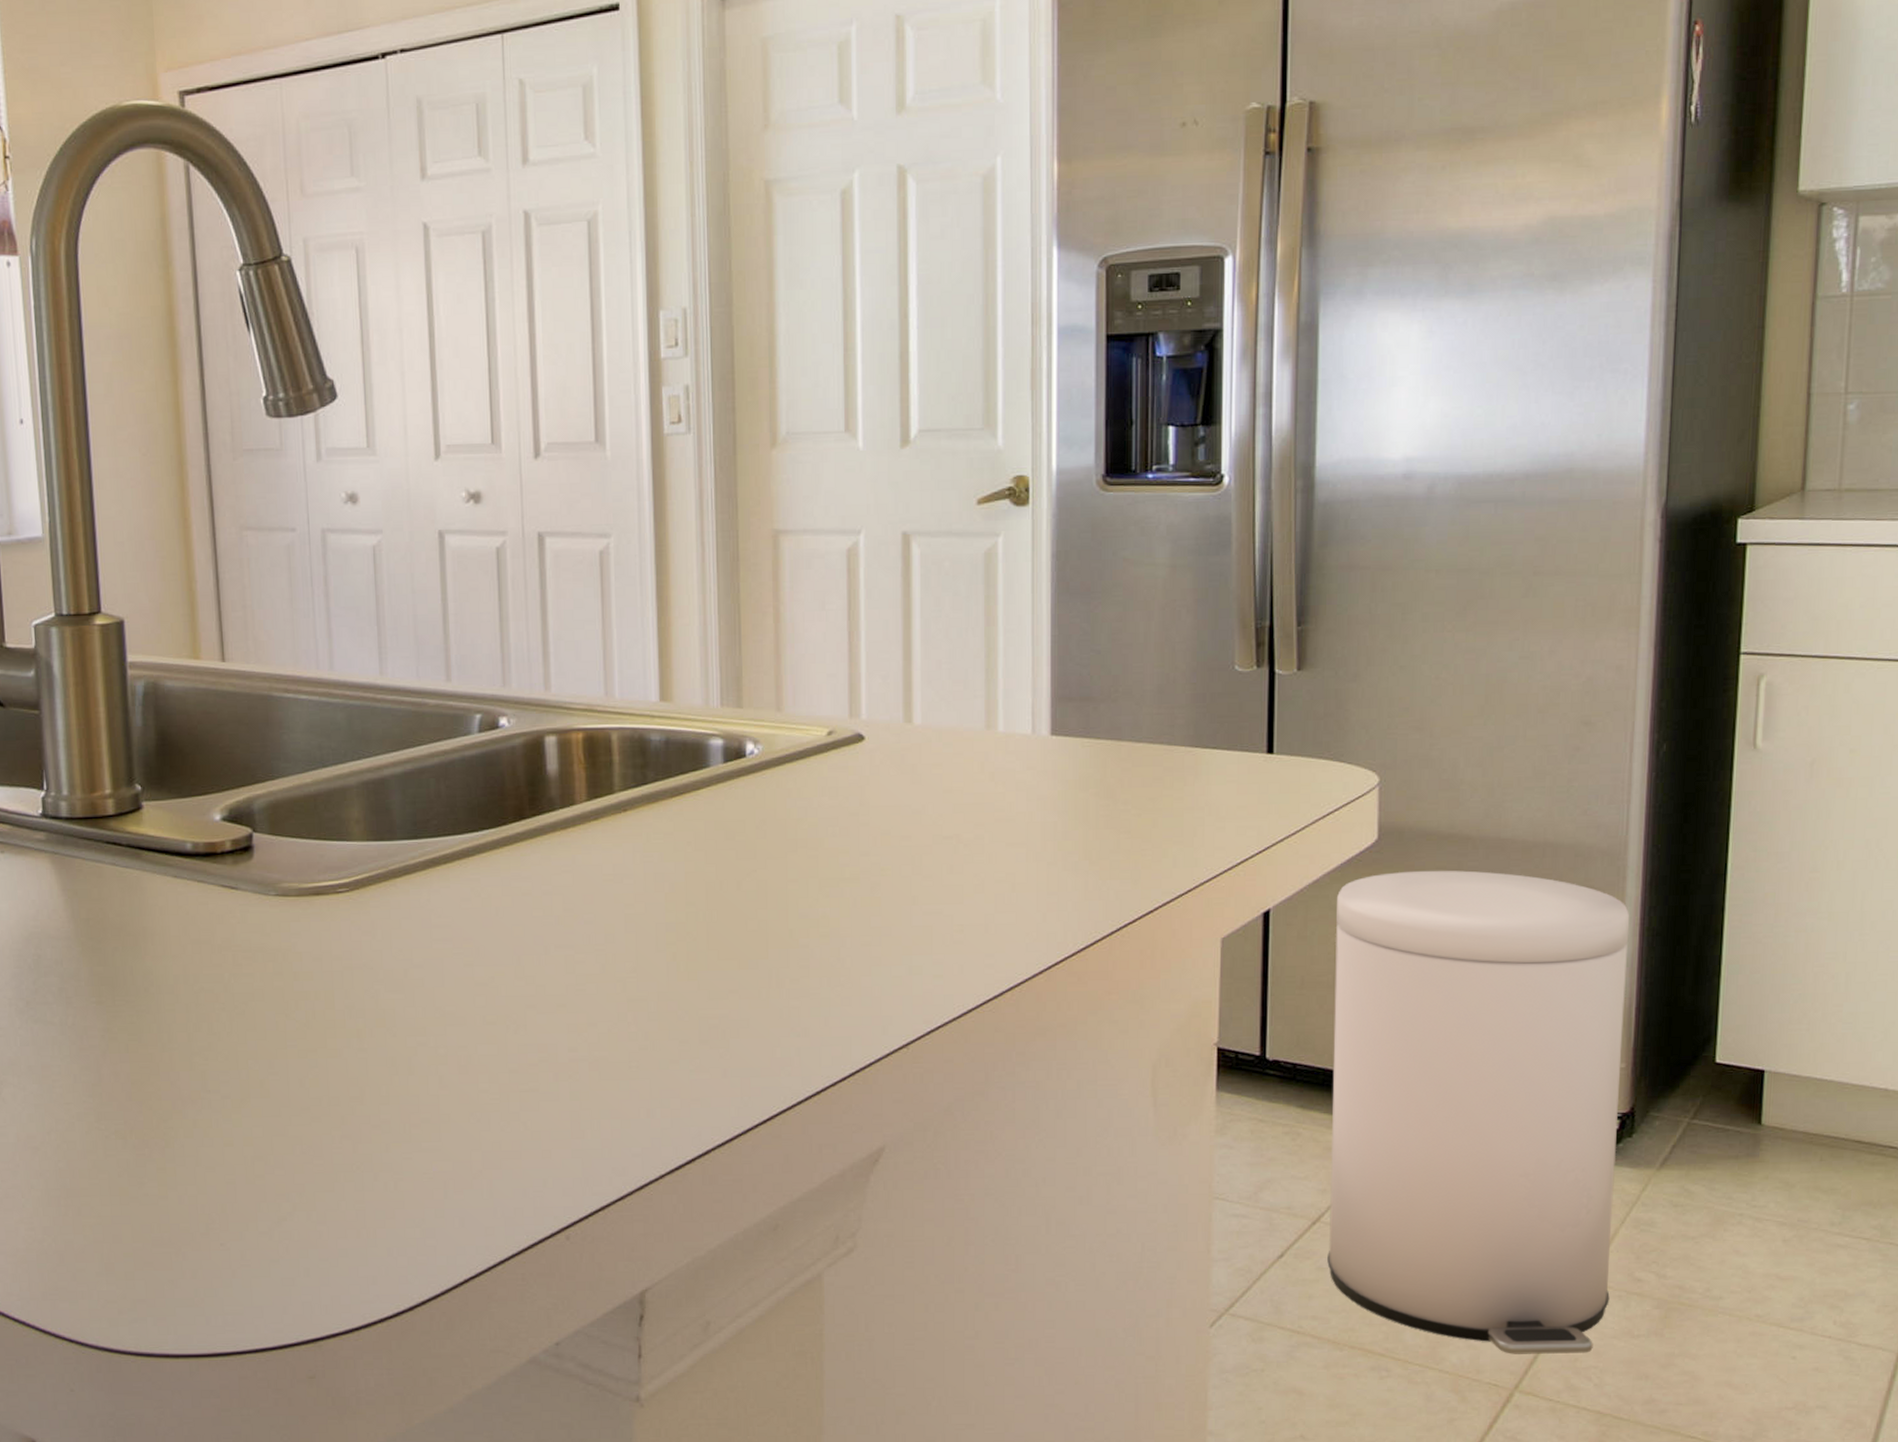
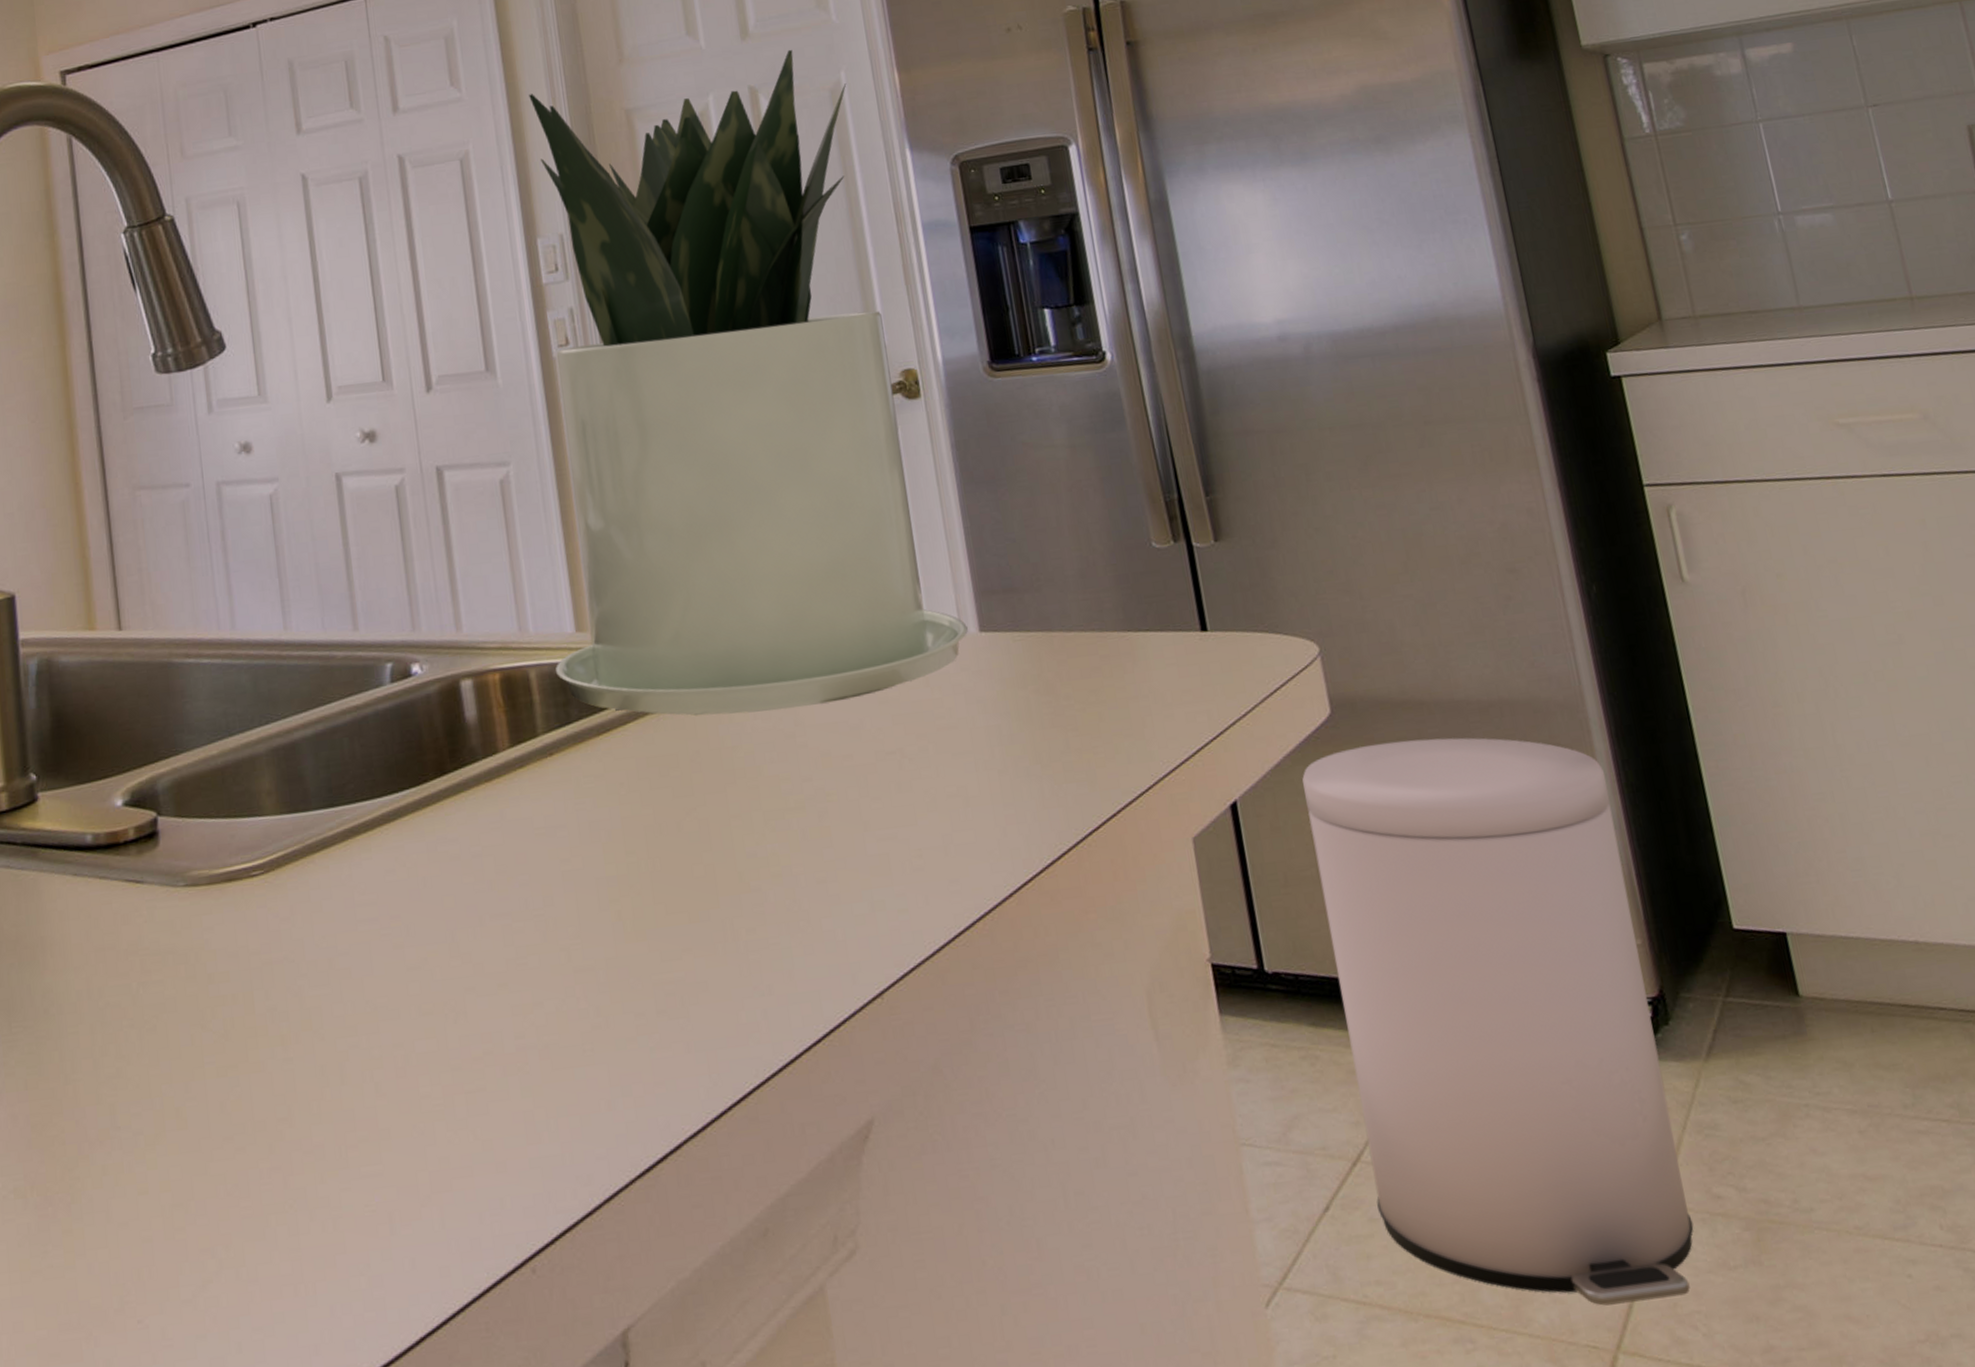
planter: none [636,127,1040,790] -> present [529,49,968,716]

